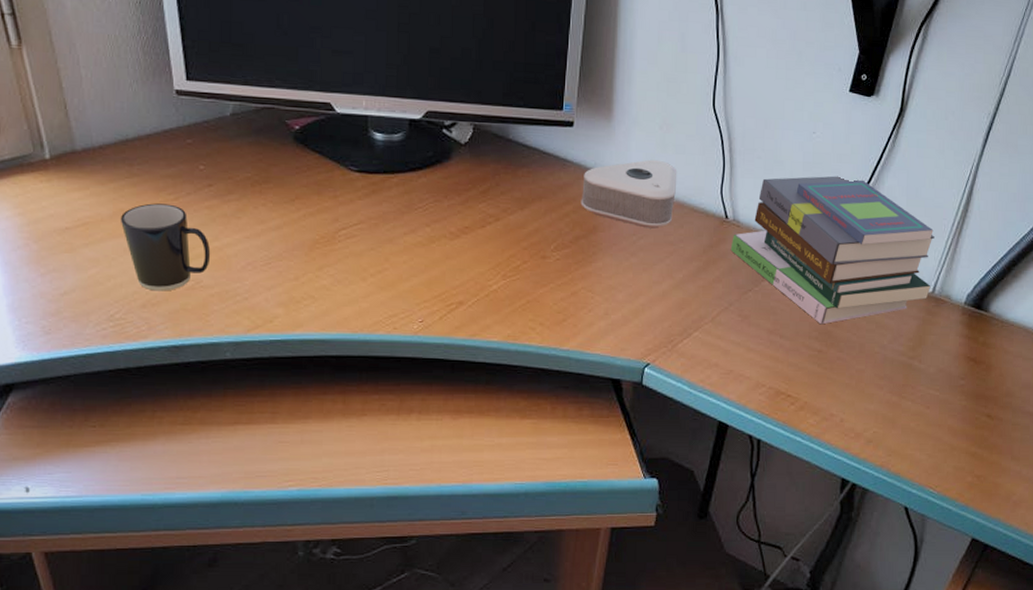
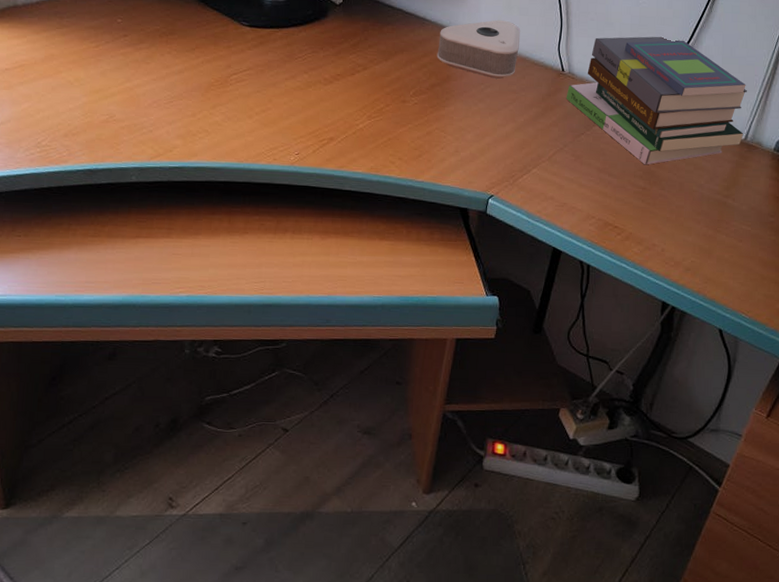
mug: present [120,203,211,291] -> none [50,50,124,123]

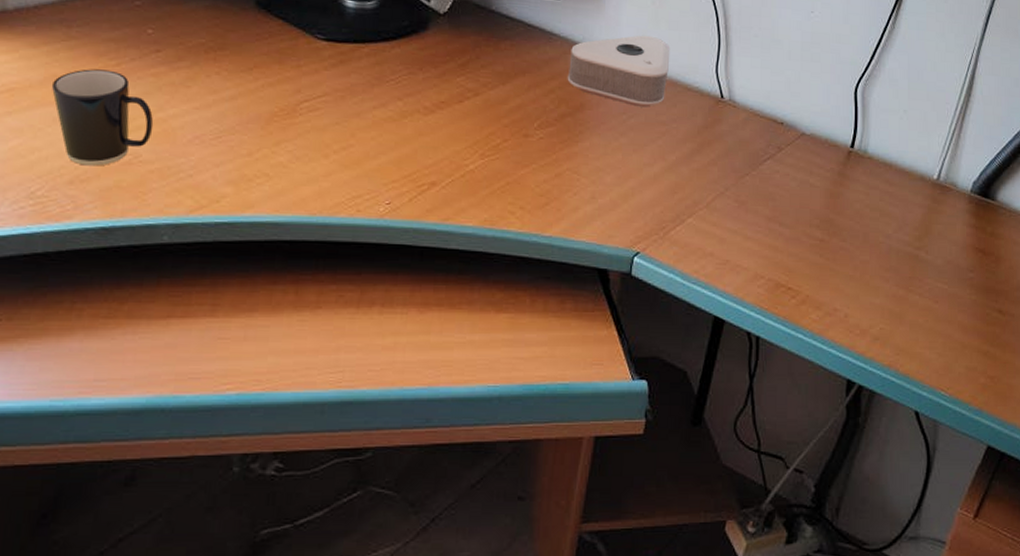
mug: none [50,50,124,123] -> present [51,69,154,166]
books: present [566,36,747,165] -> none [726,56,938,212]

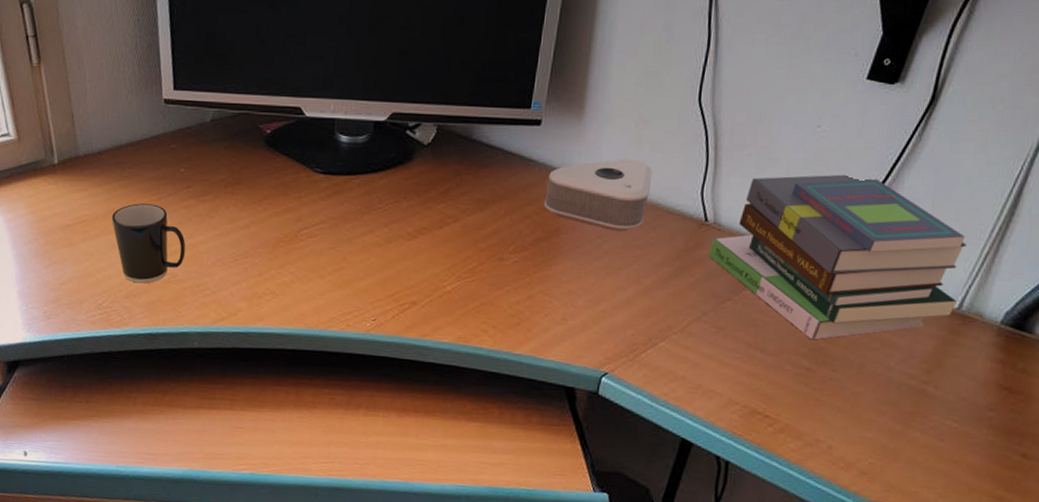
books: none [726,56,938,212] -> present [708,174,966,340]

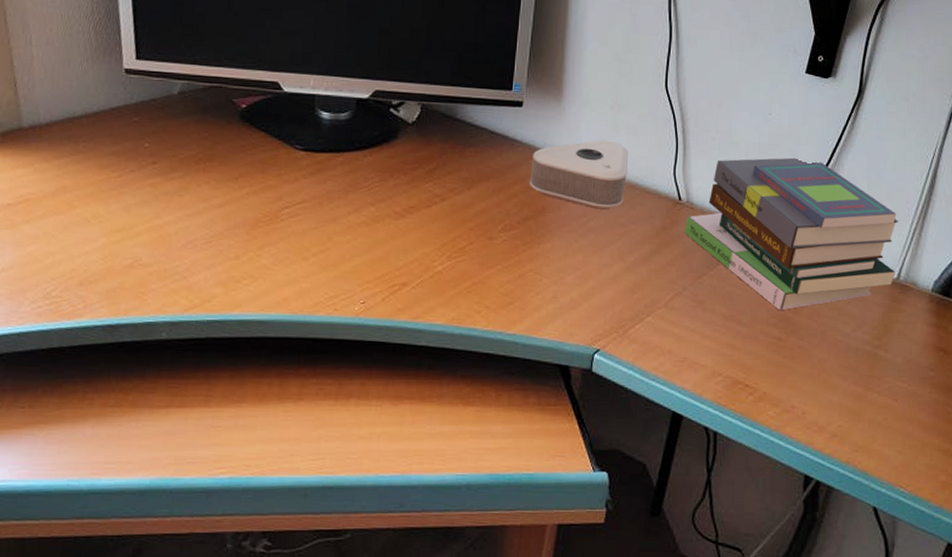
mug: present [111,203,186,284] -> none [62,180,152,269]

